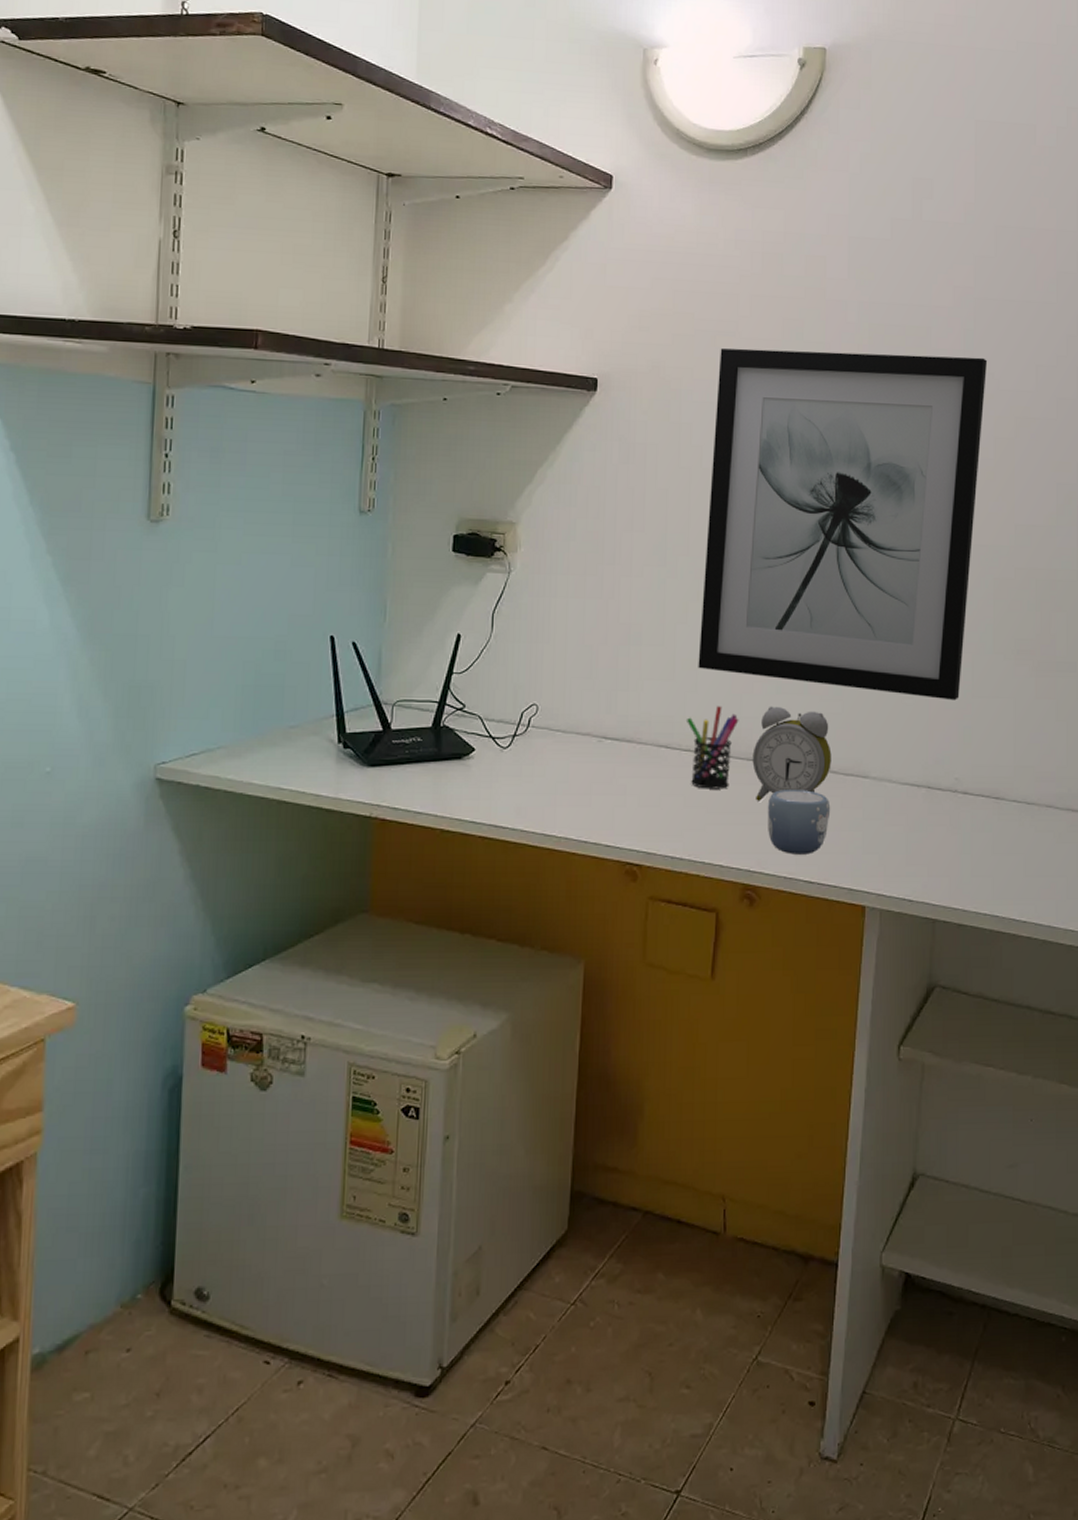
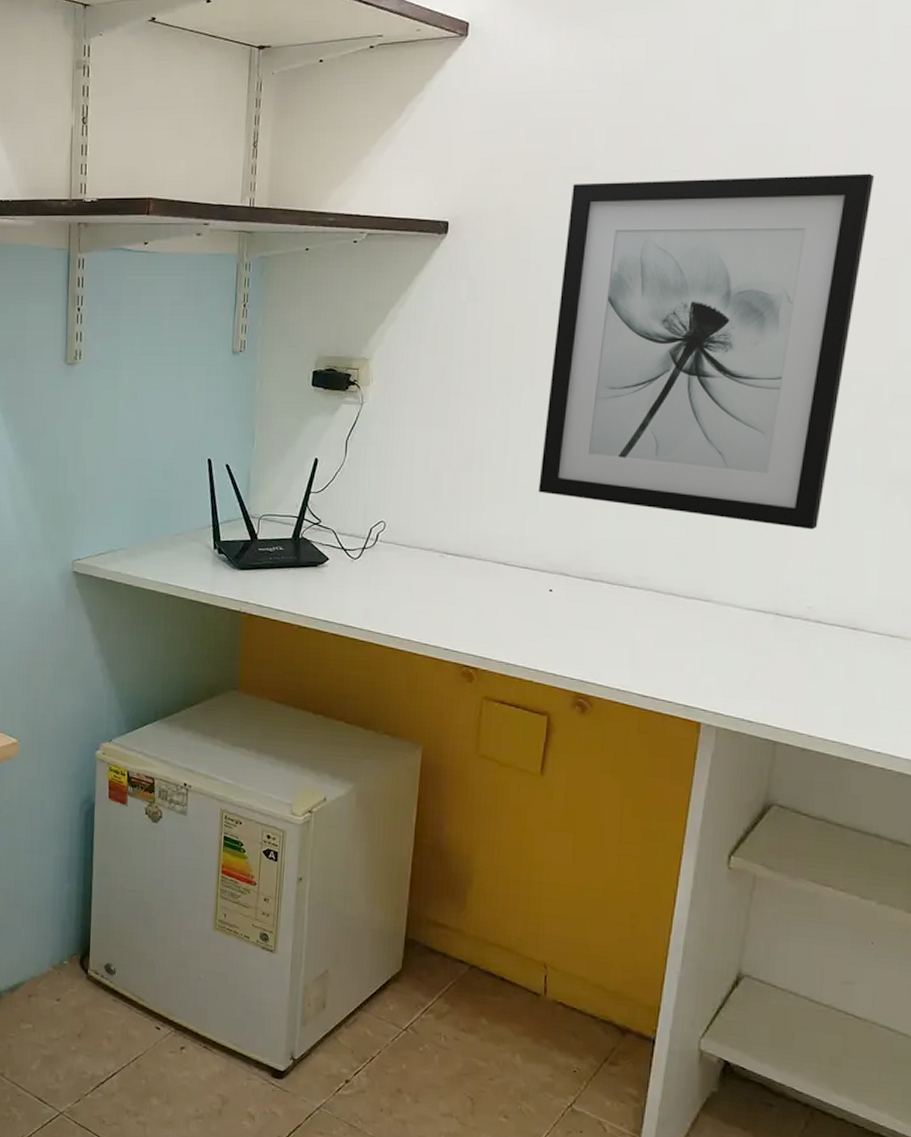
pen holder: present [685,706,739,789] -> none [524,528,578,605]
alarm clock: present [752,706,832,801] -> none [589,529,673,618]
mug: present [768,790,831,855] -> none [602,608,669,670]

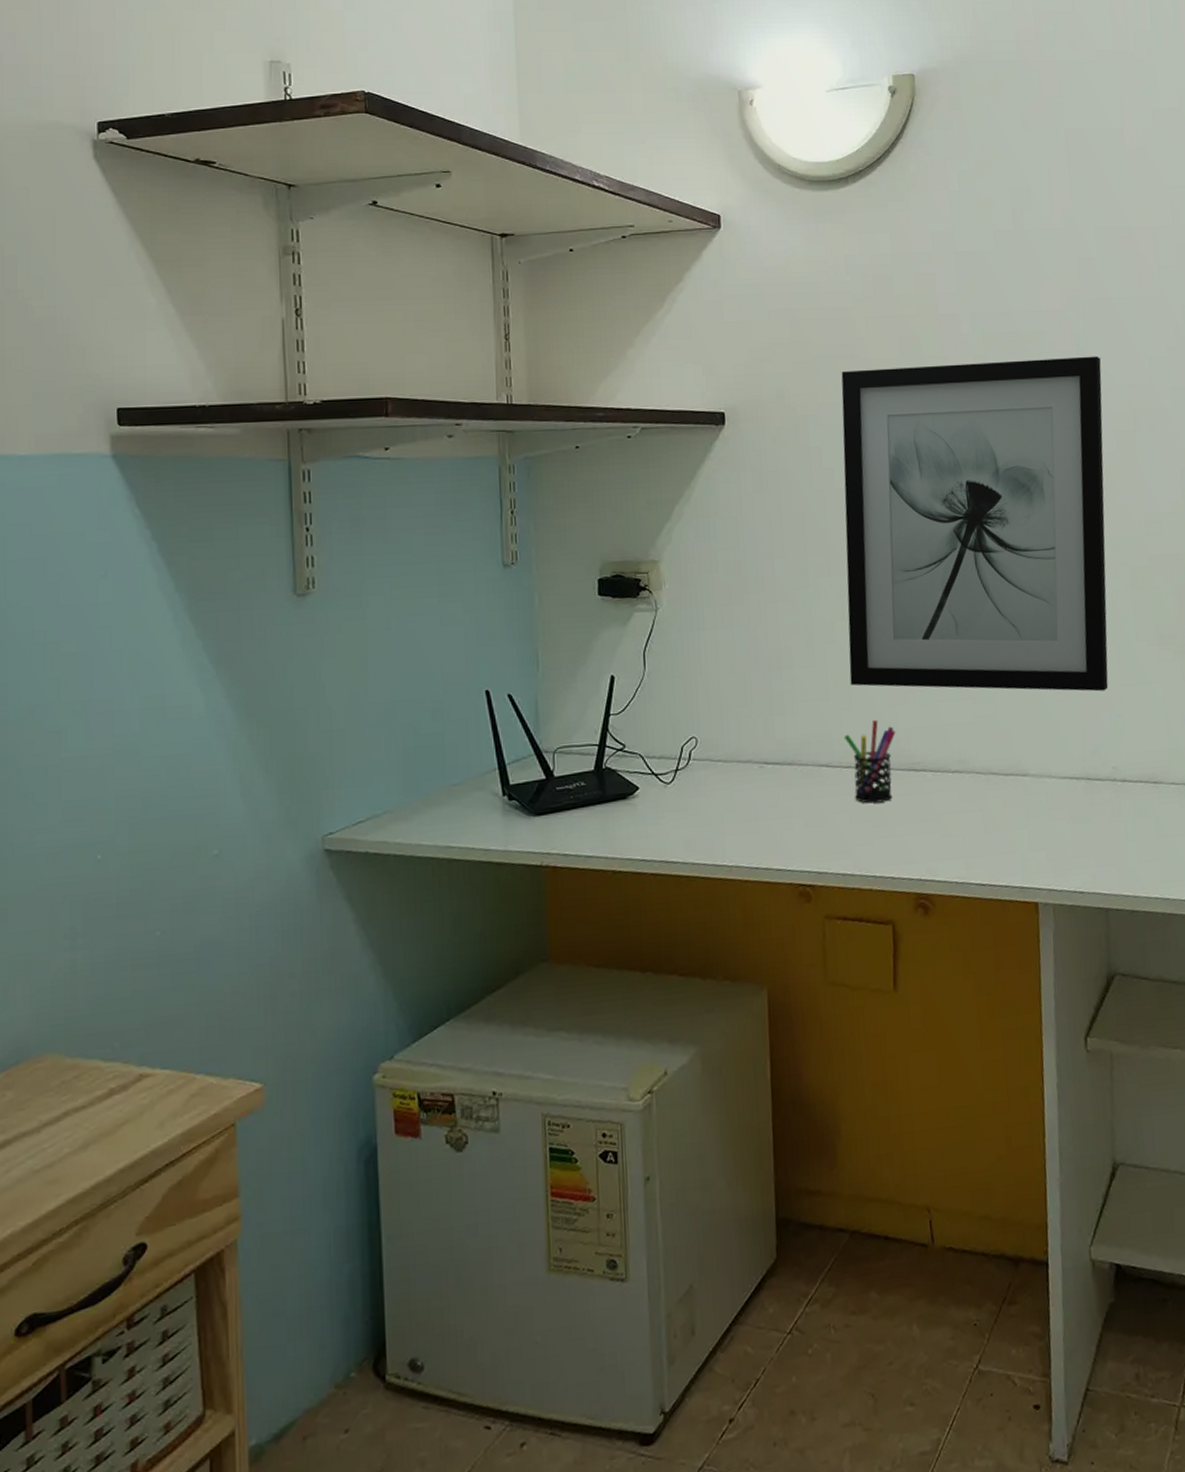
pen holder: none [524,528,578,605] -> present [843,720,896,804]

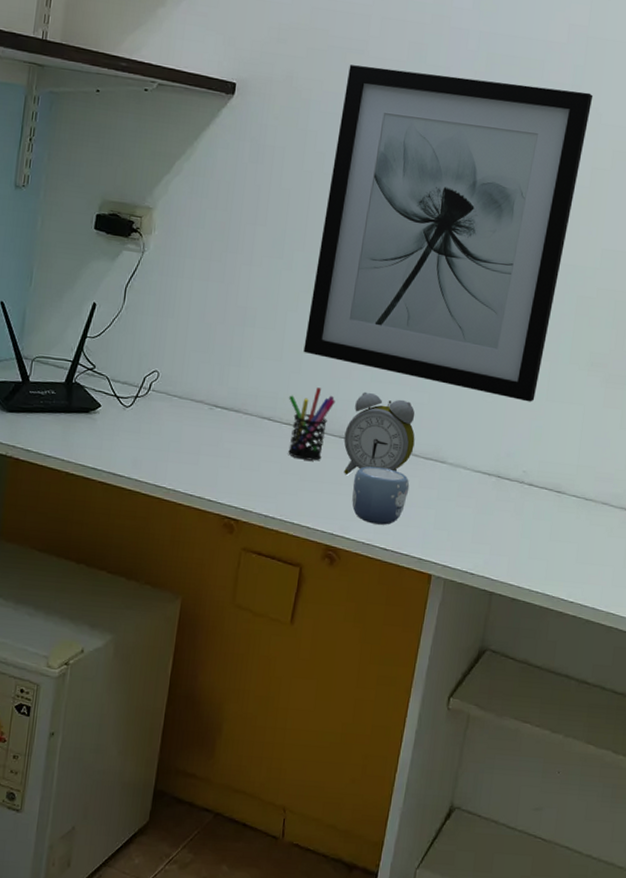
alarm clock: none [912,714,991,810] -> present [344,391,415,475]
mug: none [932,794,995,859] -> present [352,466,410,525]

